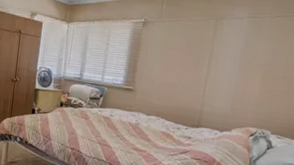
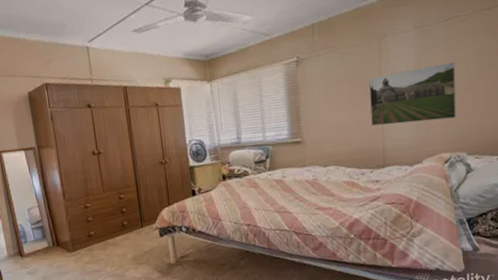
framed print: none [195,50,278,101] -> present [369,61,457,127]

